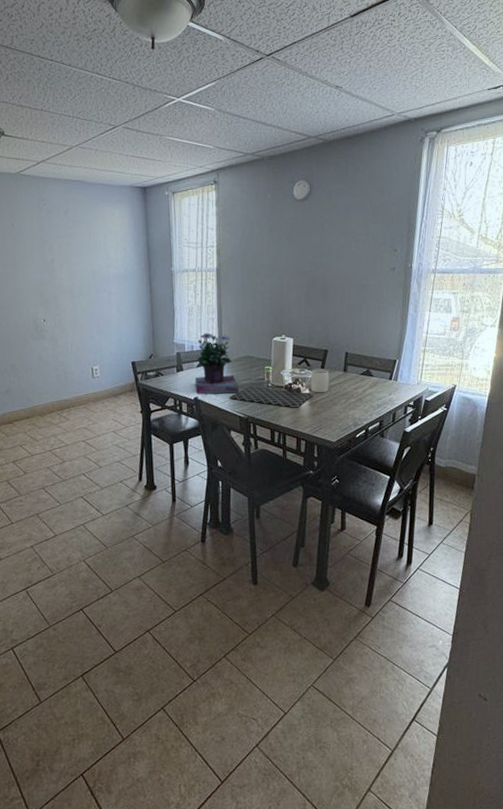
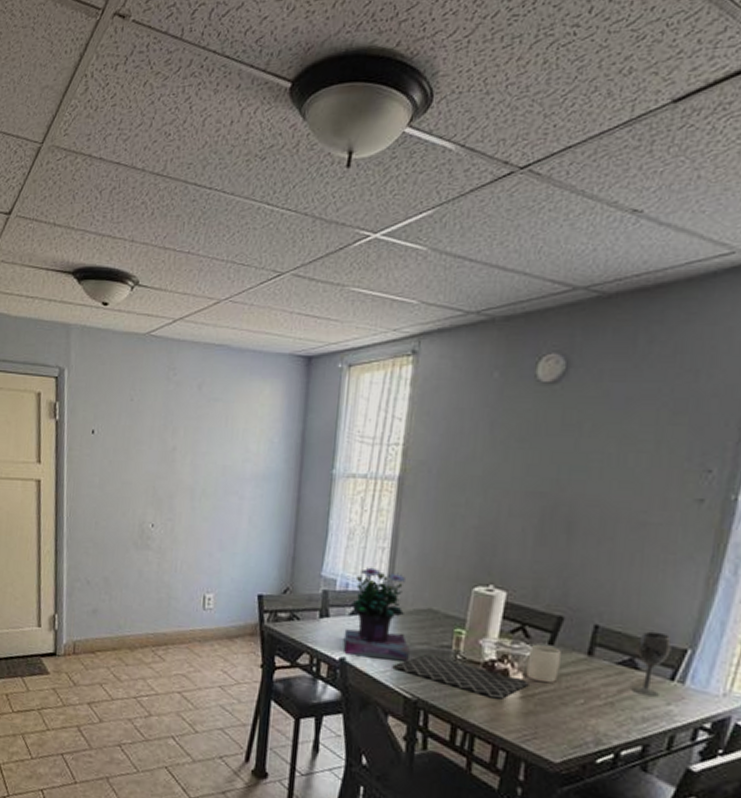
wine glass: none [370,351,388,392] -> present [631,631,672,697]

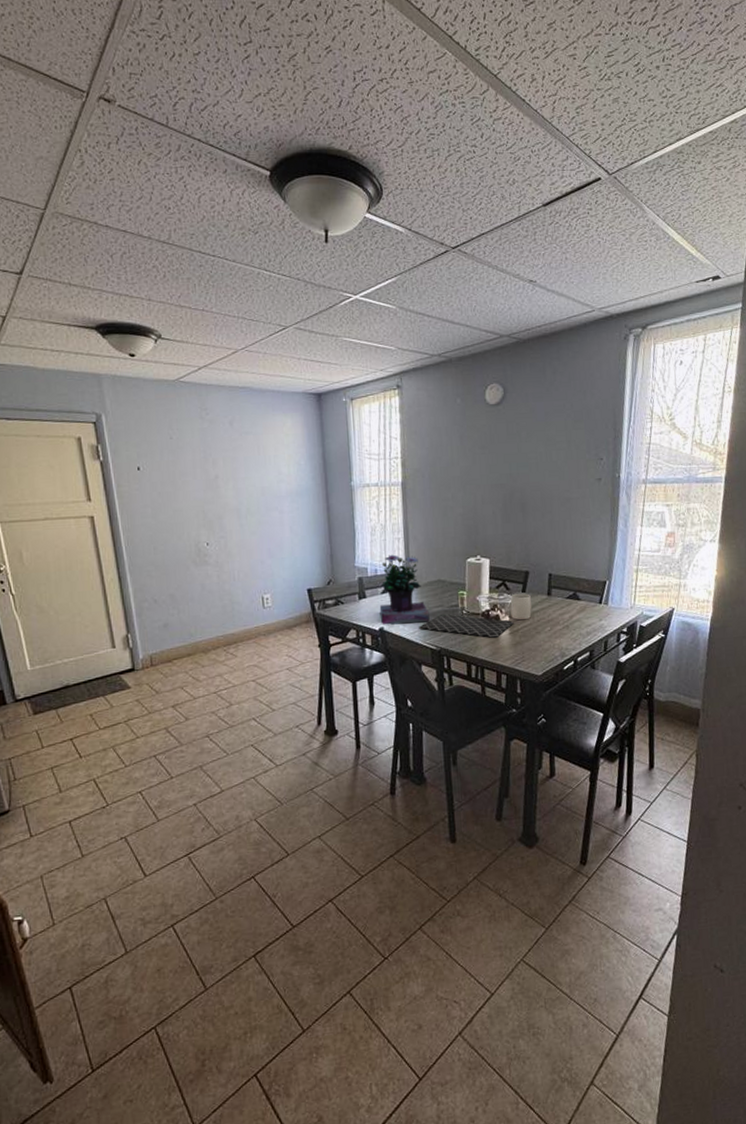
wine glass: present [631,631,672,697] -> none [577,572,597,617]

